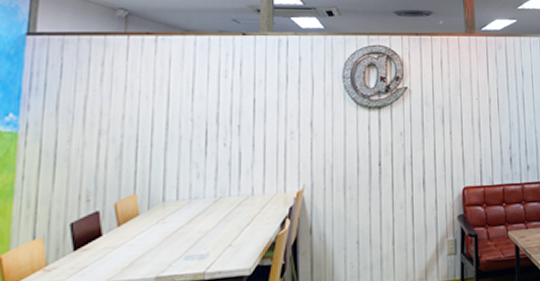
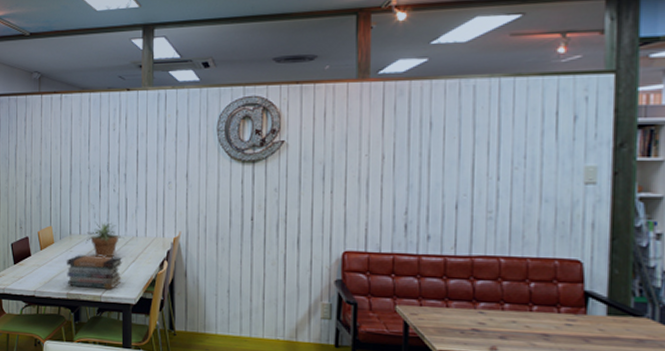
book stack: none [156,221,235,267] -> present [67,254,123,289]
potted plant: none [185,181,237,225] -> present [85,222,125,258]

